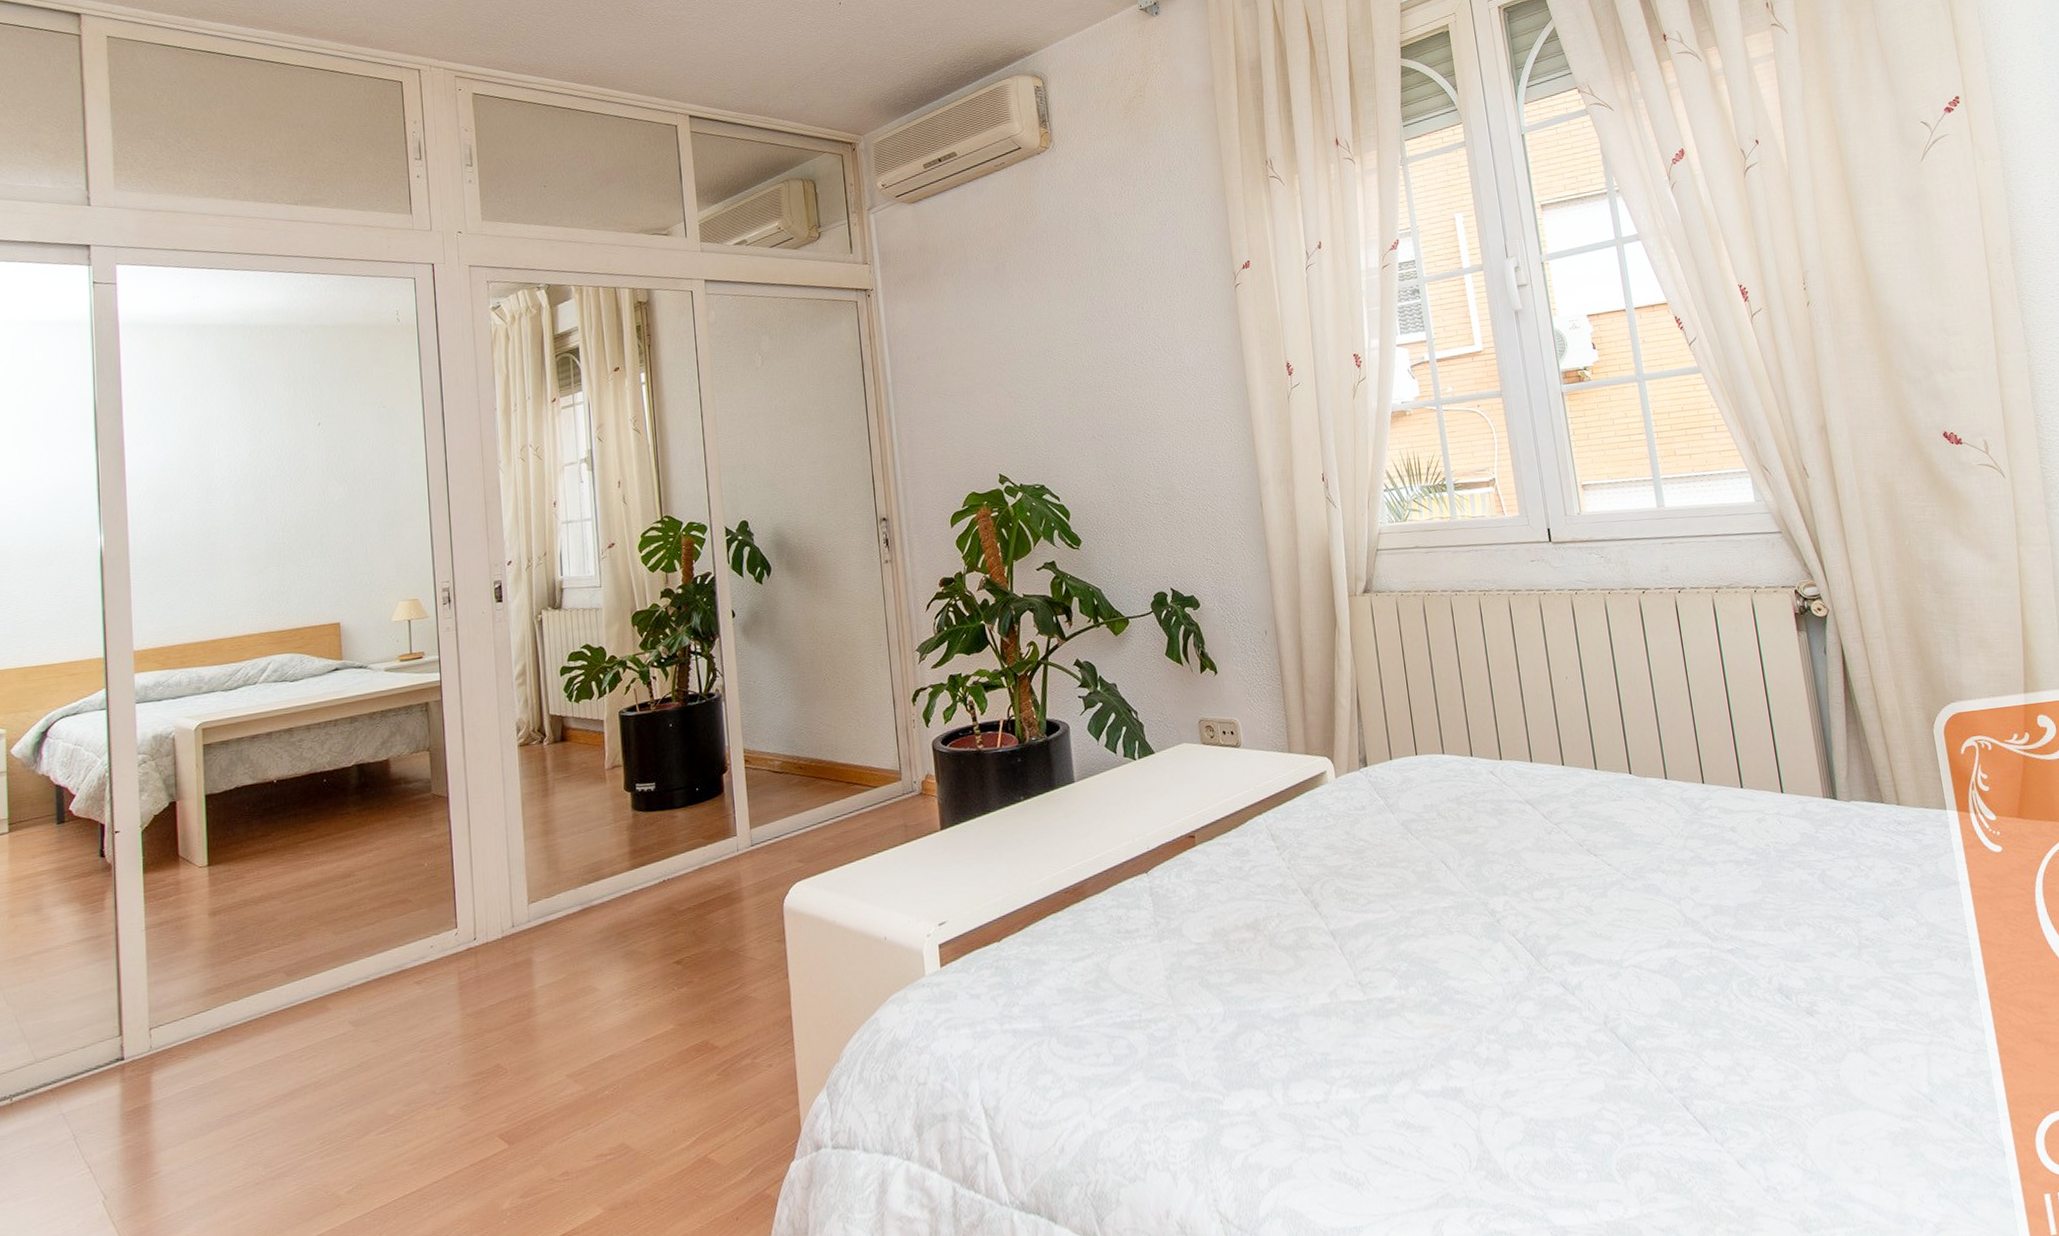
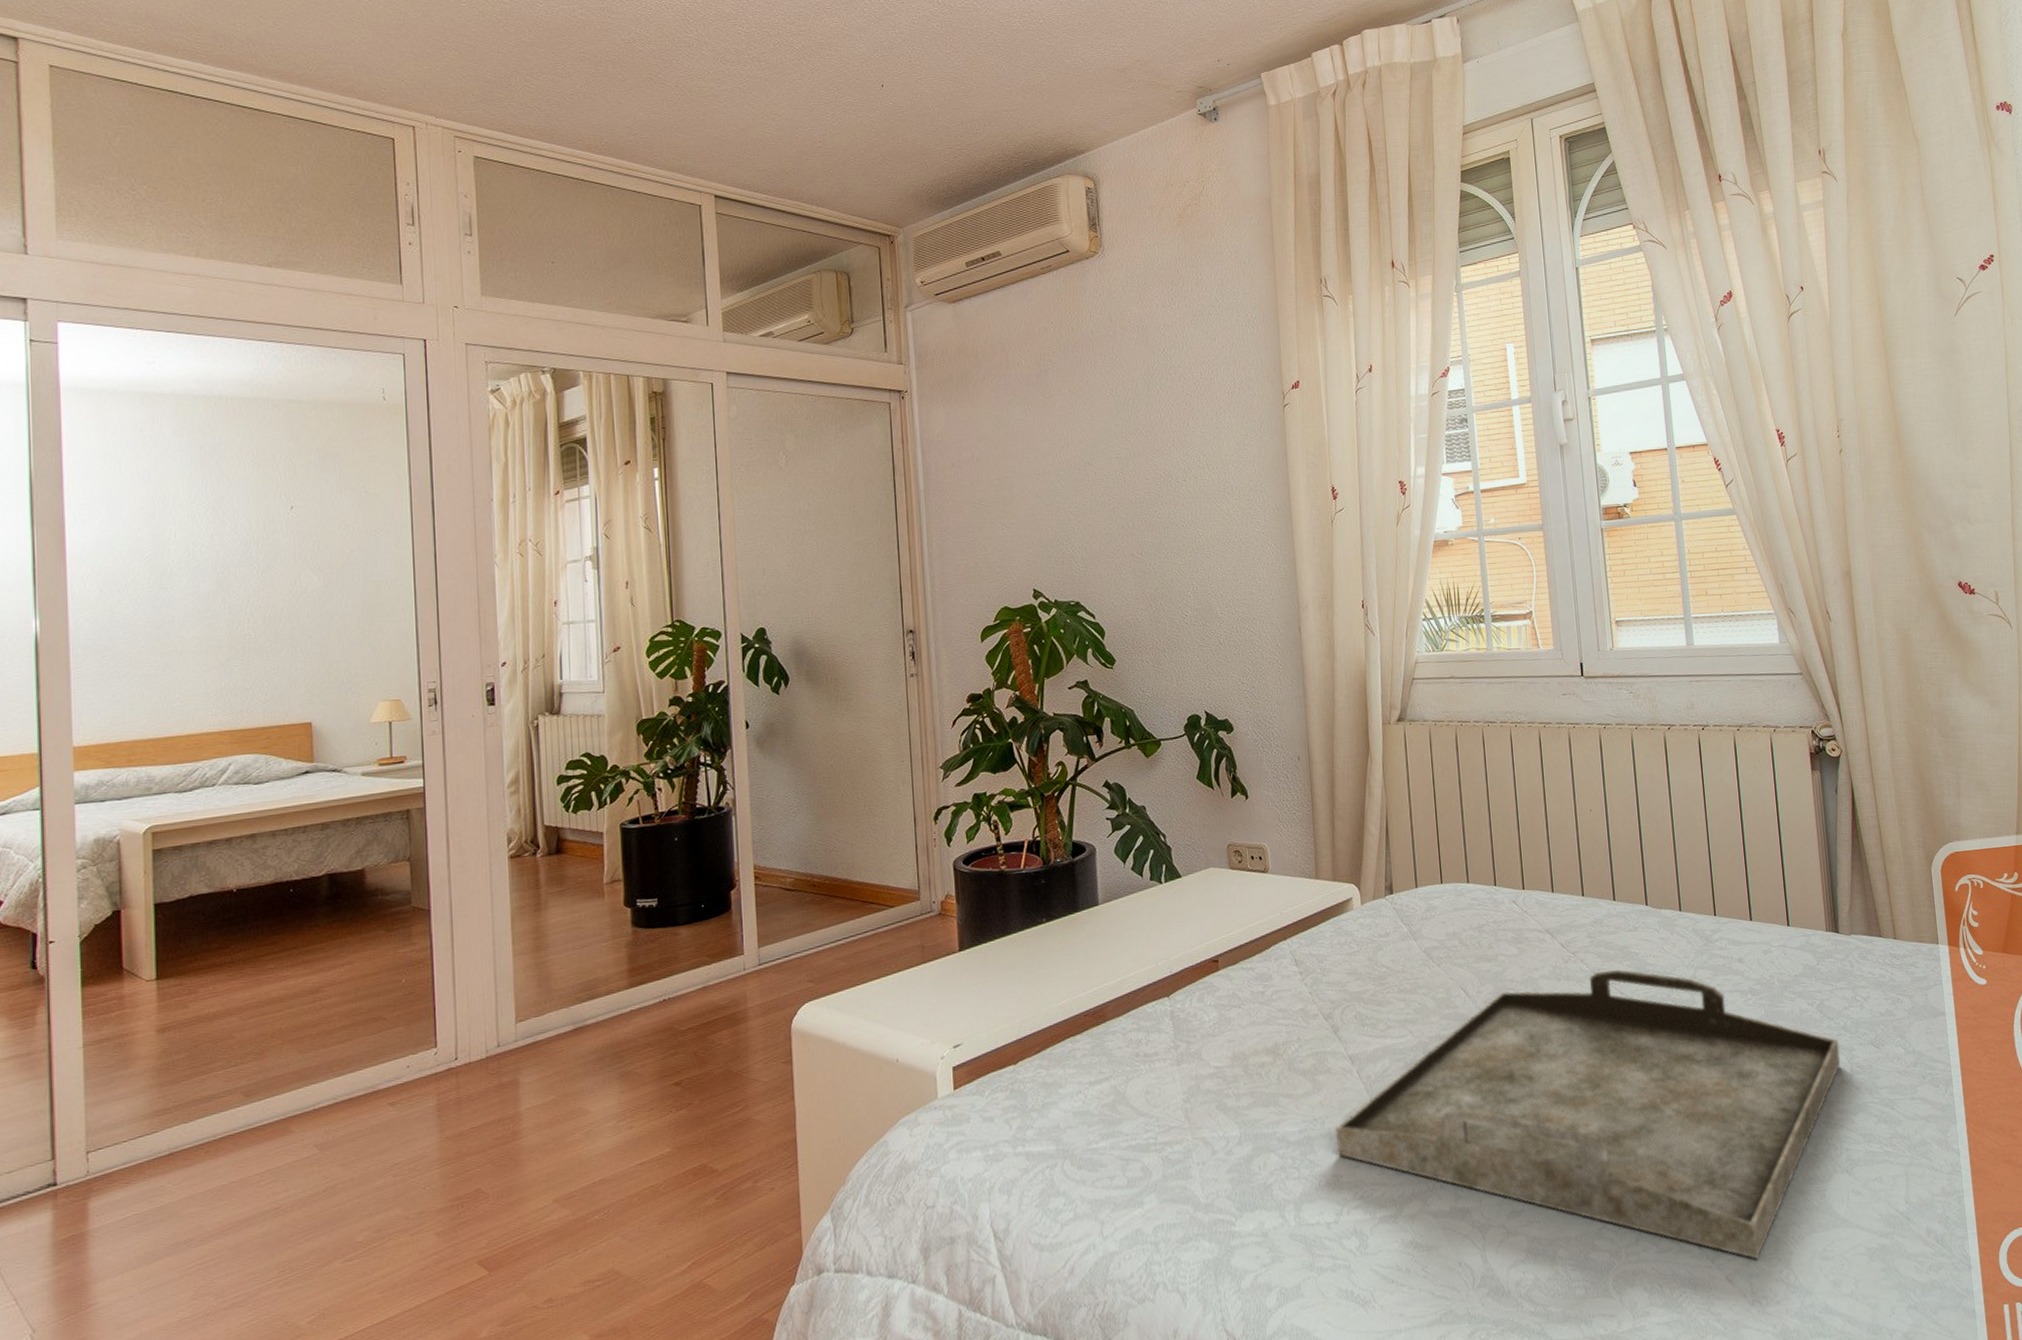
serving tray: none [1320,840,1848,1143] -> present [1335,969,1841,1259]

